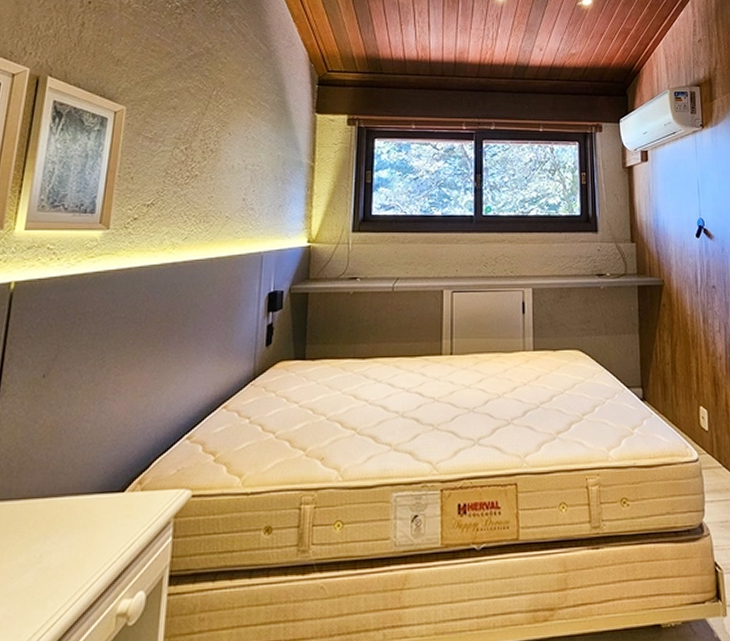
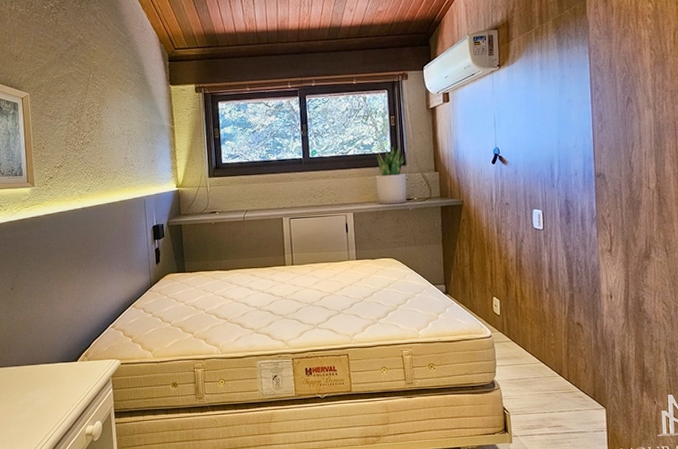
planter: none [562,208,598,280] -> present [376,146,407,205]

